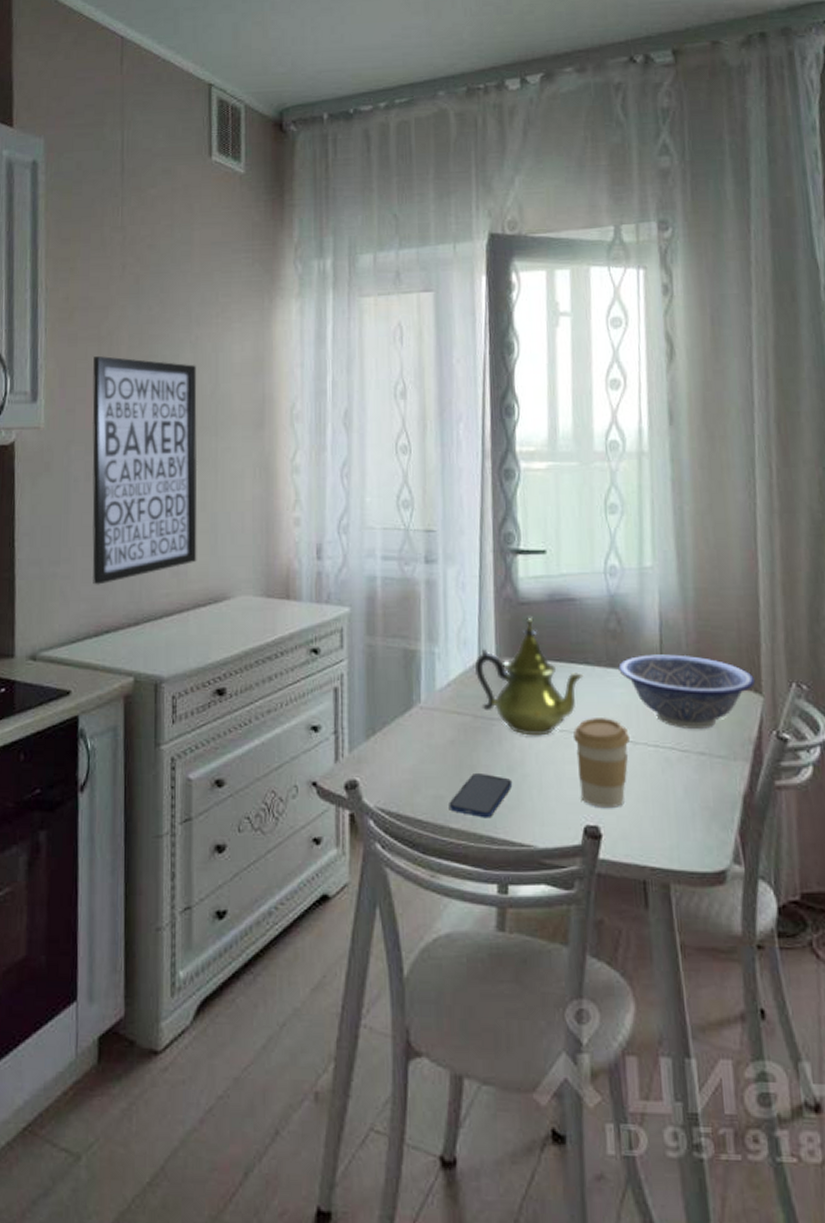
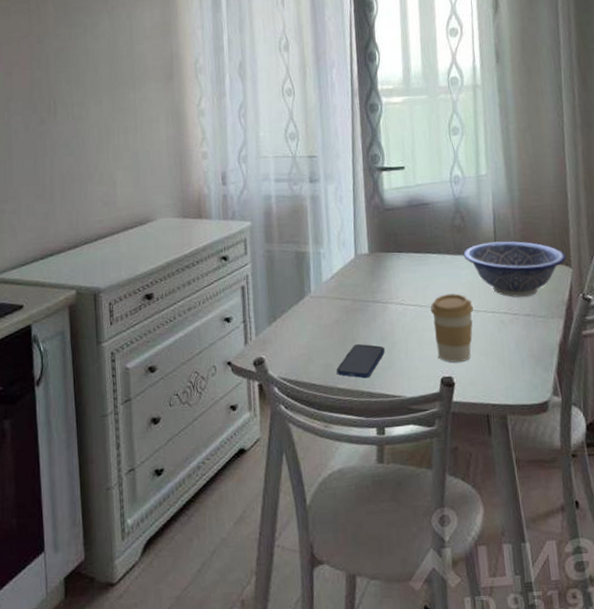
wall art: present [92,356,198,585] -> none [25,26,123,217]
teapot: present [475,618,584,736] -> none [353,221,437,312]

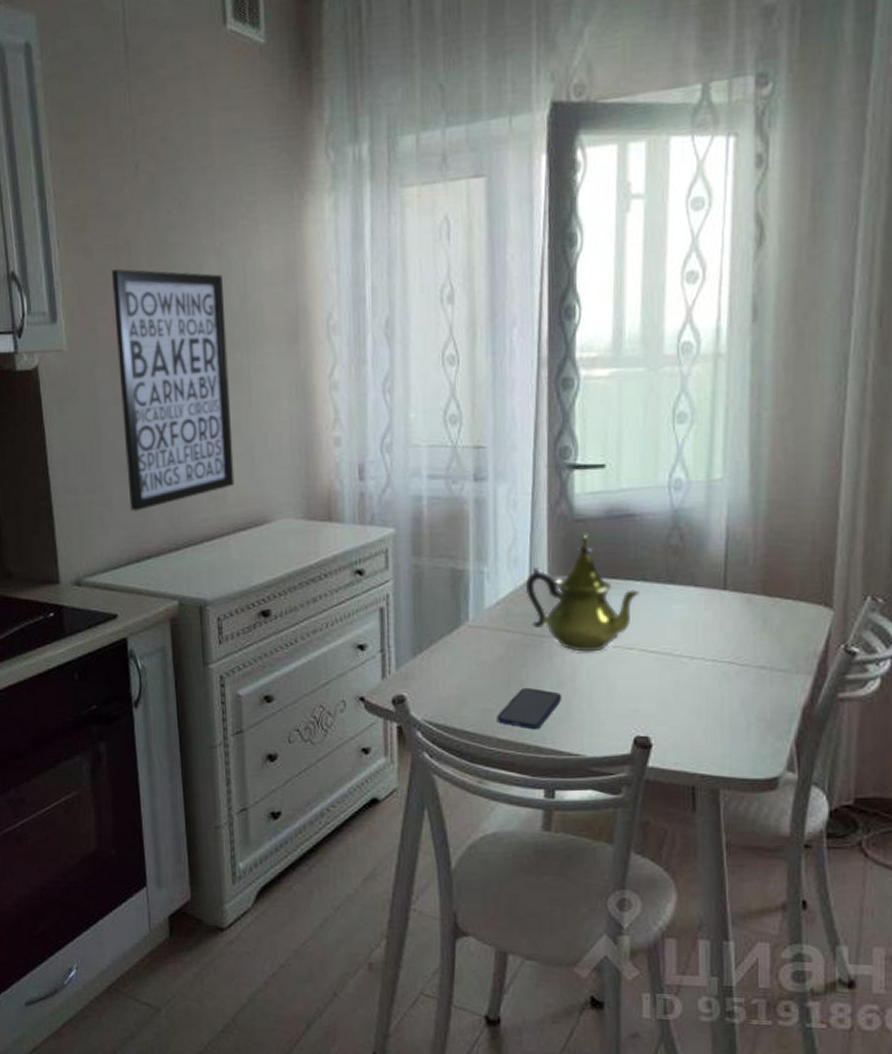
wall art: none [25,26,123,217] -> present [112,269,235,511]
teapot: none [353,221,437,312] -> present [526,535,641,652]
coffee cup: present [430,293,474,363] -> none [626,634,687,721]
decorative bowl: present [463,240,567,297] -> none [678,569,827,643]

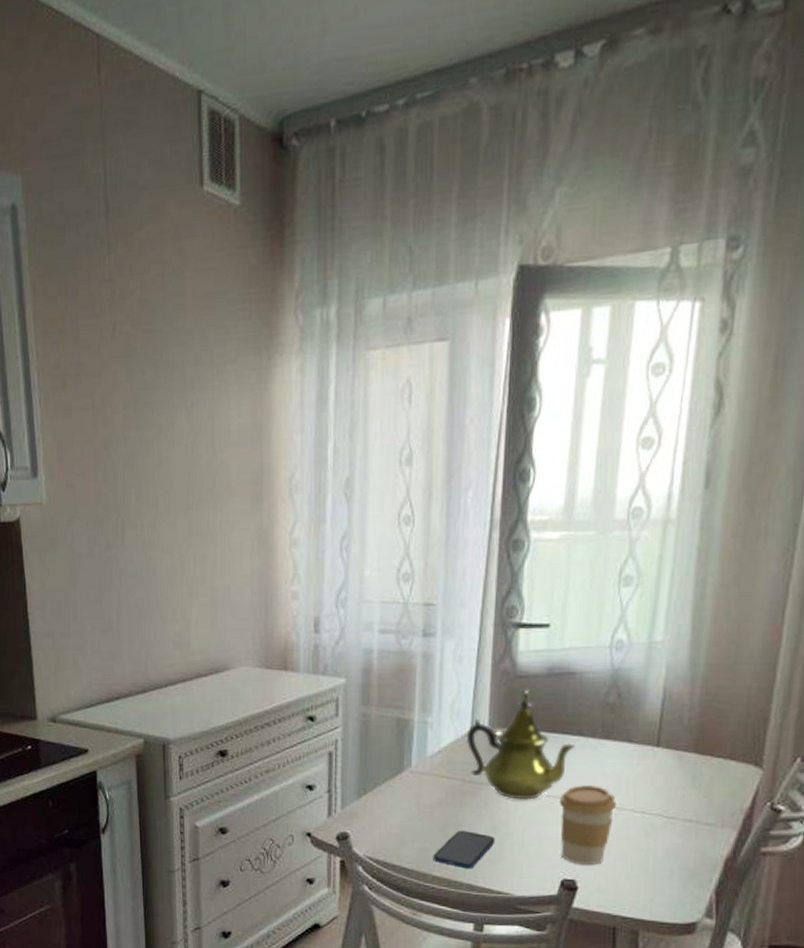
wall art: present [112,269,235,511] -> none [89,427,198,656]
coffee cup: none [626,634,687,721] -> present [558,785,617,866]

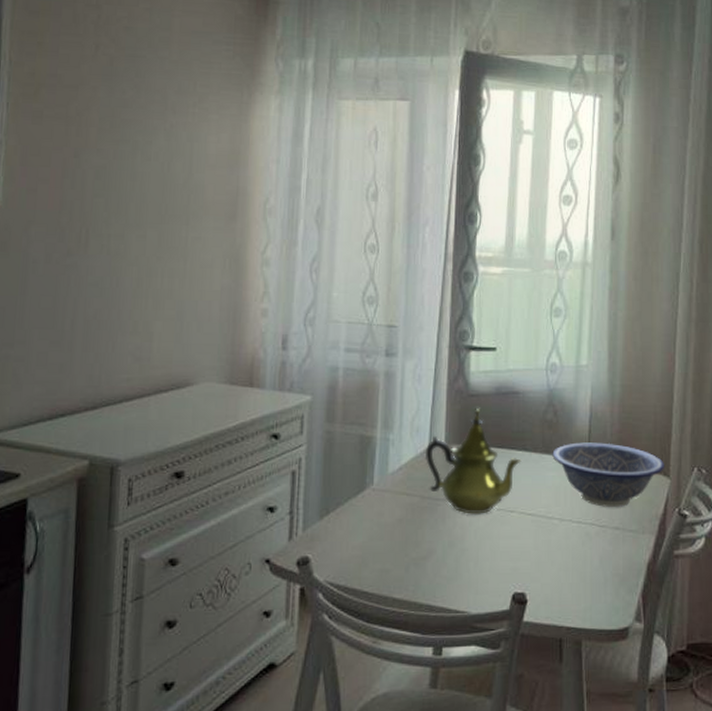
smartphone: present [433,830,496,869] -> none [393,547,453,589]
coffee cup: present [558,785,617,866] -> none [508,498,558,578]
decorative bowl: none [613,727,758,798] -> present [552,442,665,507]

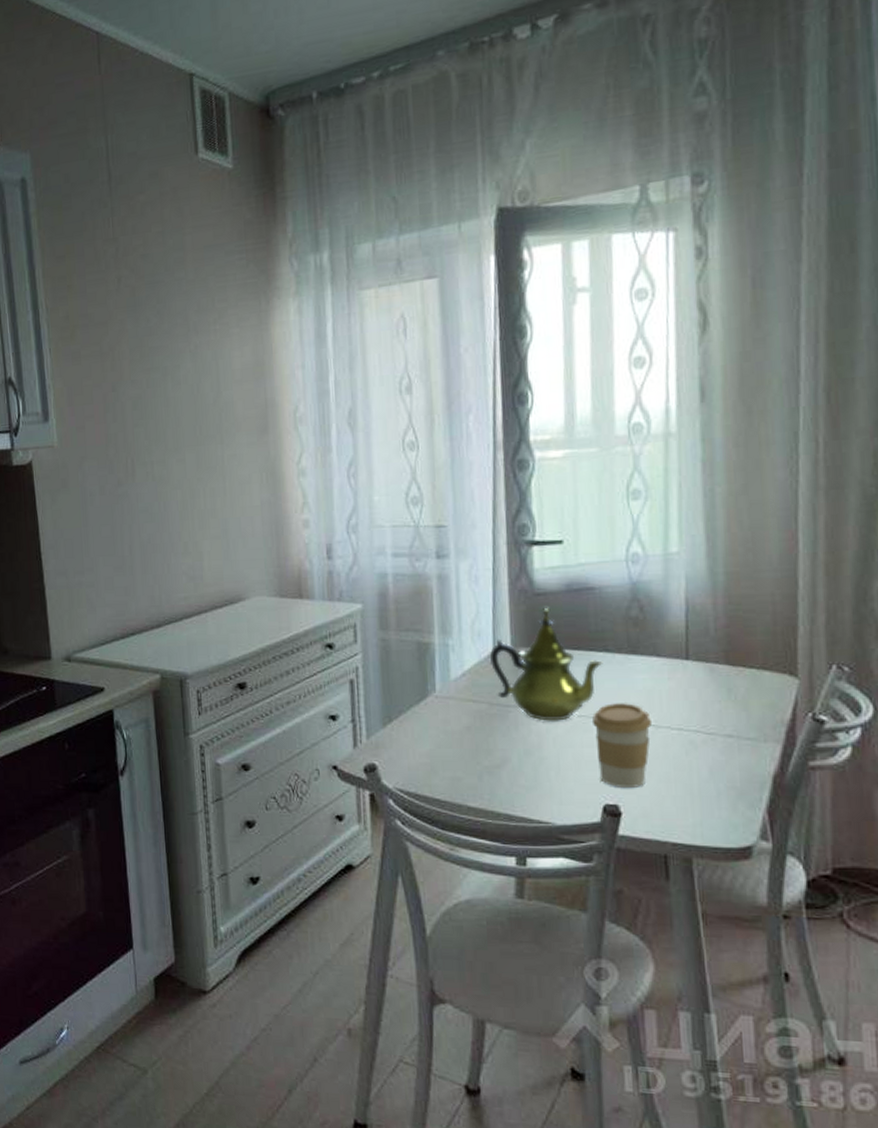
coffee cup: none [508,498,558,578] -> present [591,703,653,789]
decorative bowl: present [552,442,665,507] -> none [640,639,791,712]

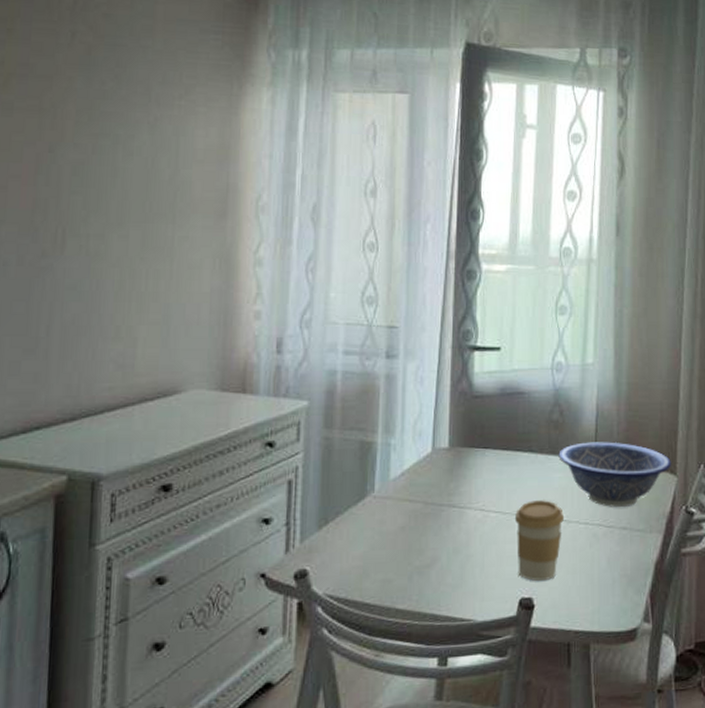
teapot: present [490,608,603,721] -> none [429,410,527,519]
decorative bowl: none [640,639,791,712] -> present [558,441,672,507]

